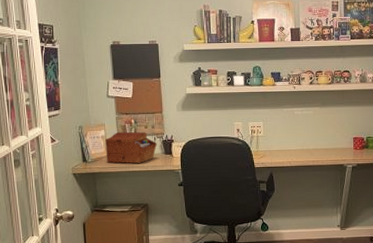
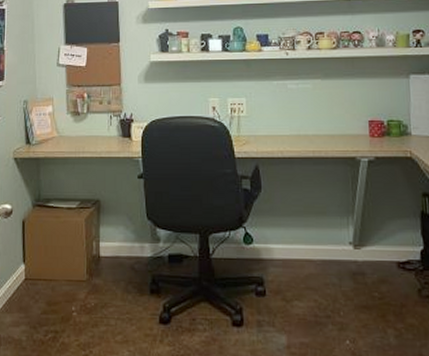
sewing box: present [105,131,158,164] -> none [52,108,114,149]

